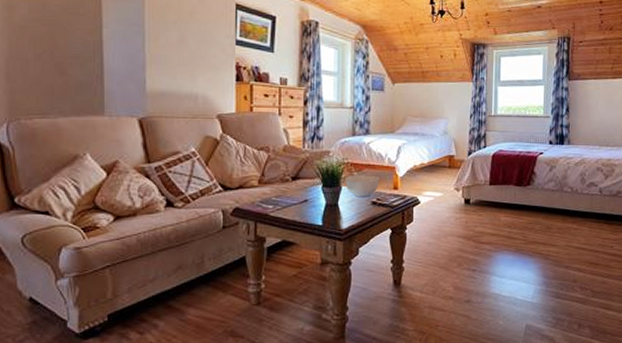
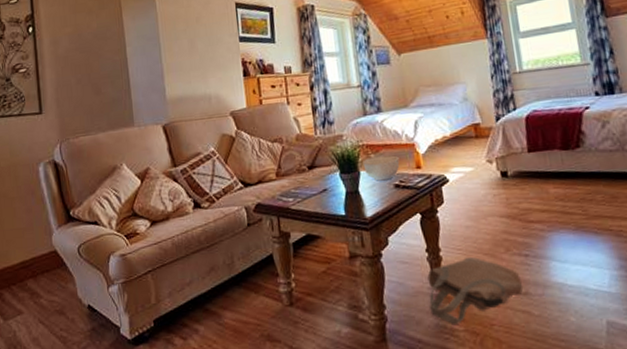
tote bag: none [387,269,467,326] -> present [427,256,523,326]

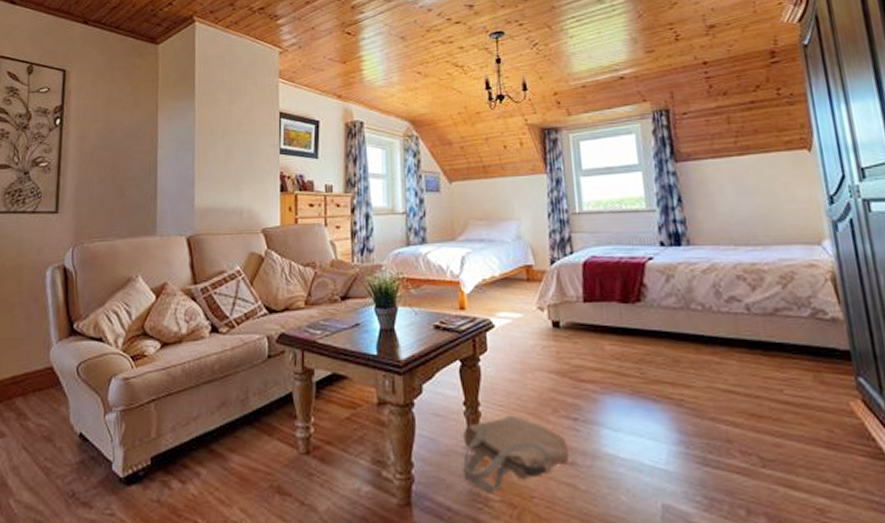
bowl: present [363,155,400,181] -> none [401,292,442,320]

